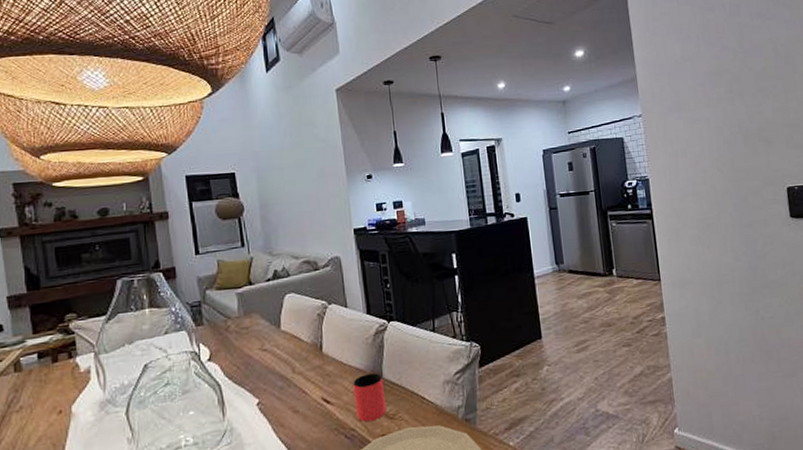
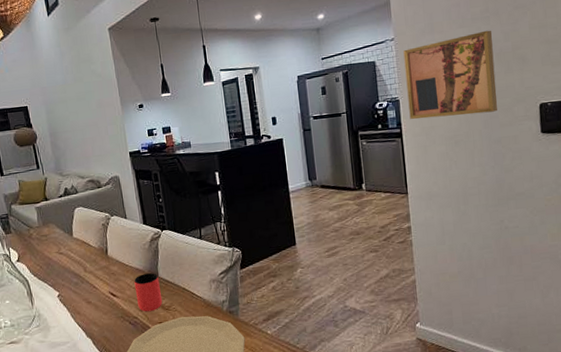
wall art: none [651,111,747,200] -> present [403,30,498,120]

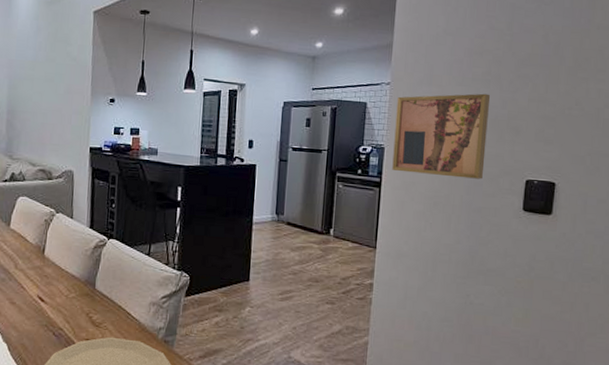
cup: present [134,273,163,312] -> none [66,282,95,326]

